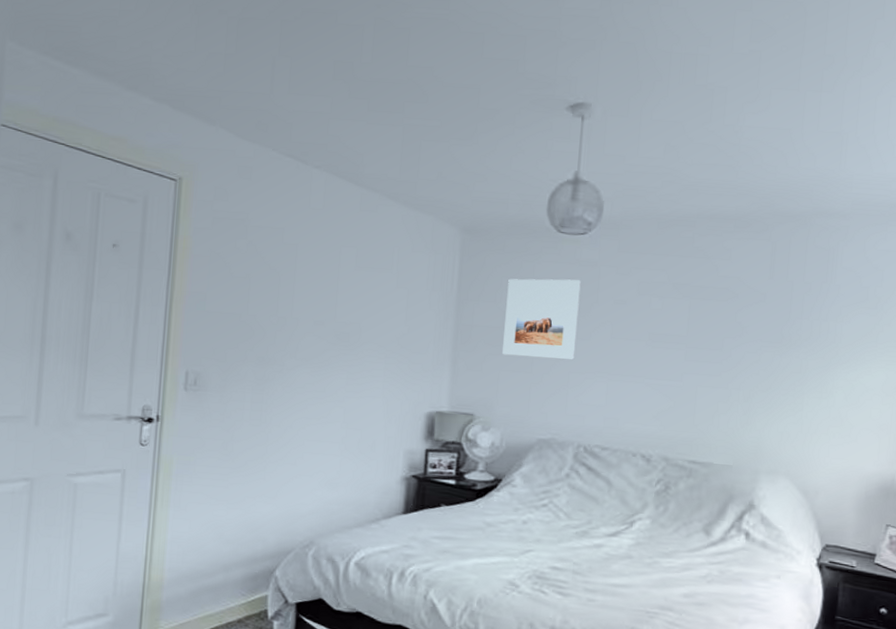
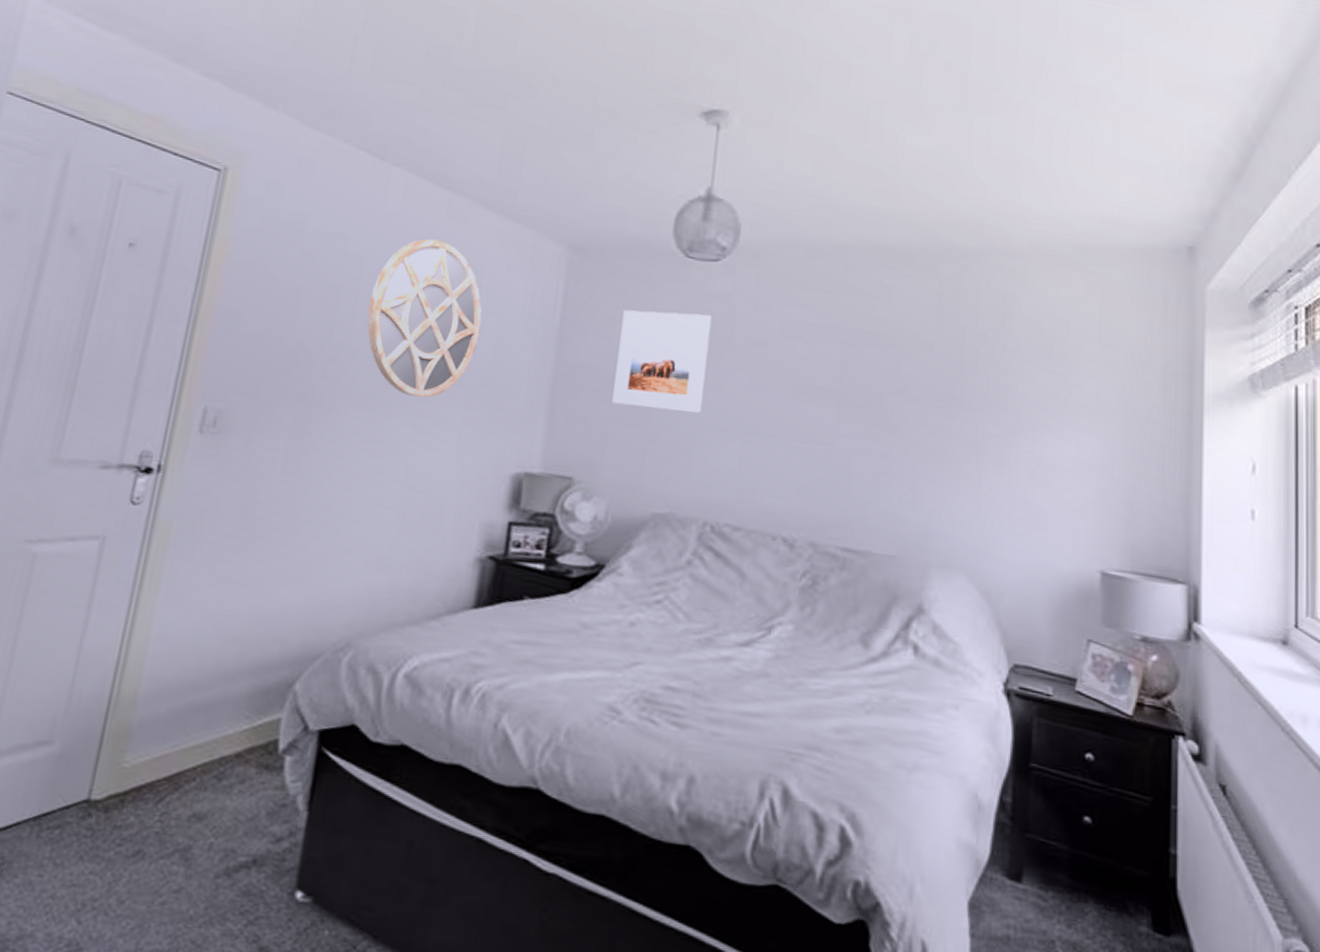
home mirror: none [304,228,395,356] -> present [367,239,482,398]

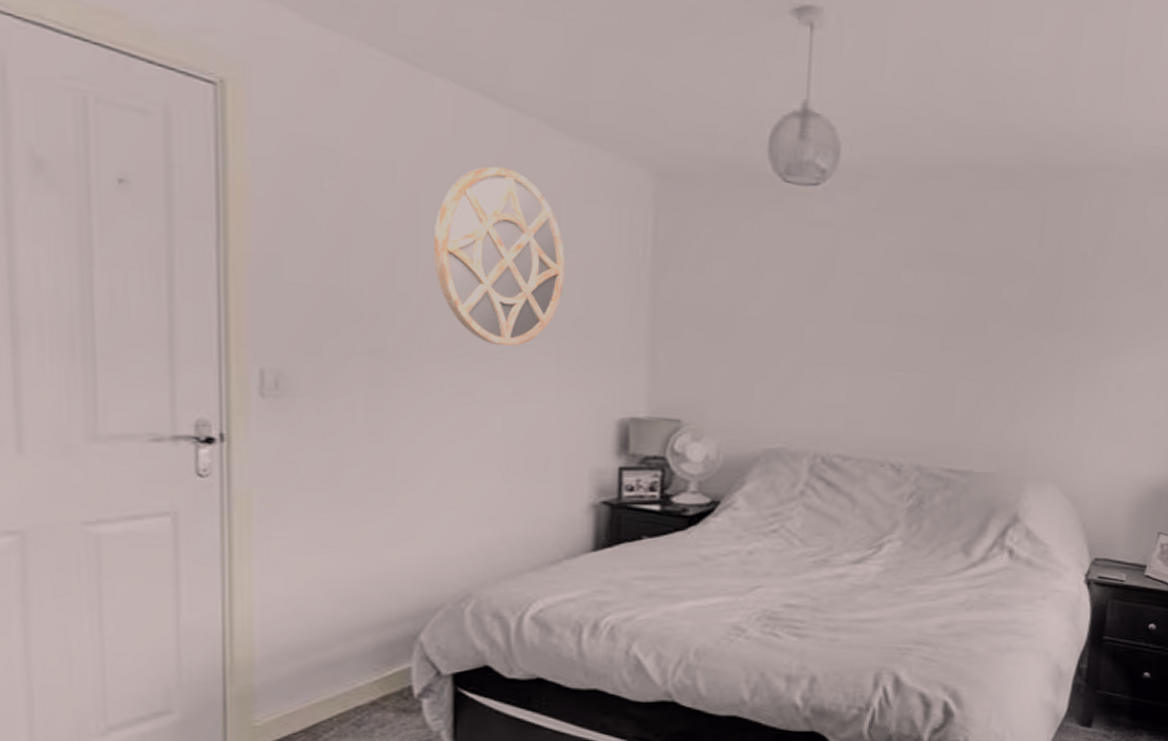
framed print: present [612,309,712,414] -> none [715,242,814,349]

